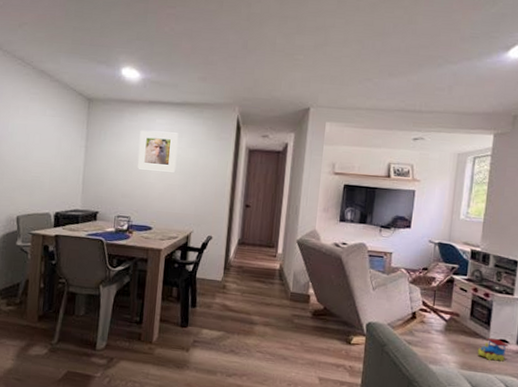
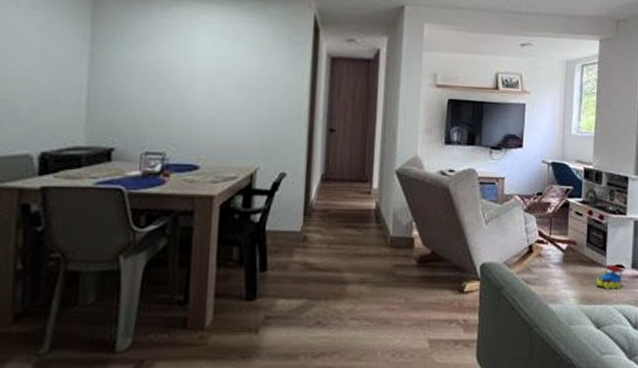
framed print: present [138,131,178,172] -> none [175,31,234,89]

